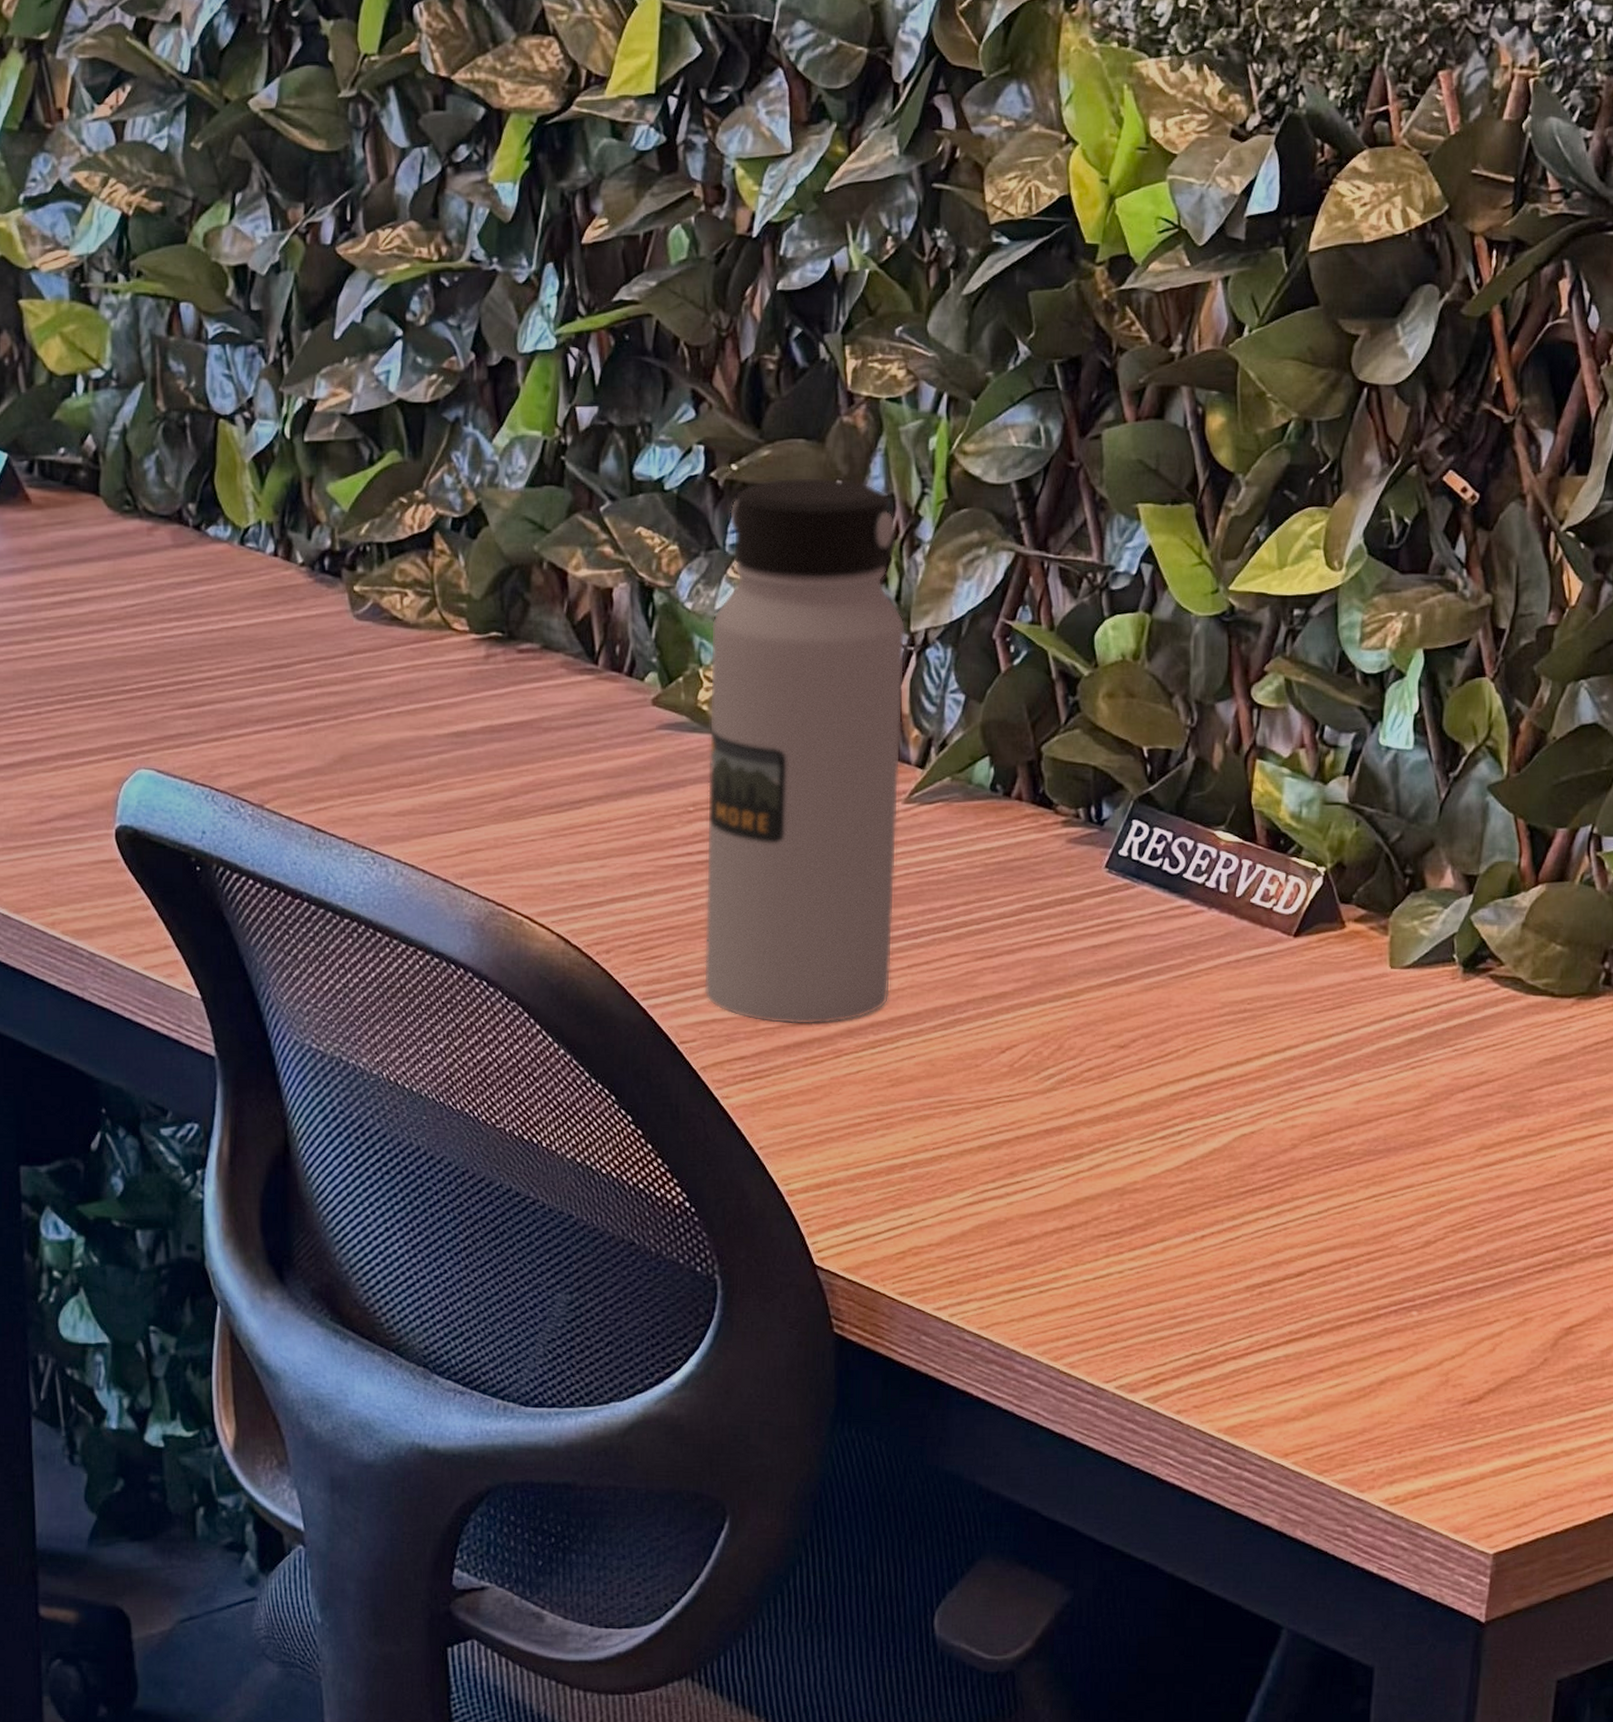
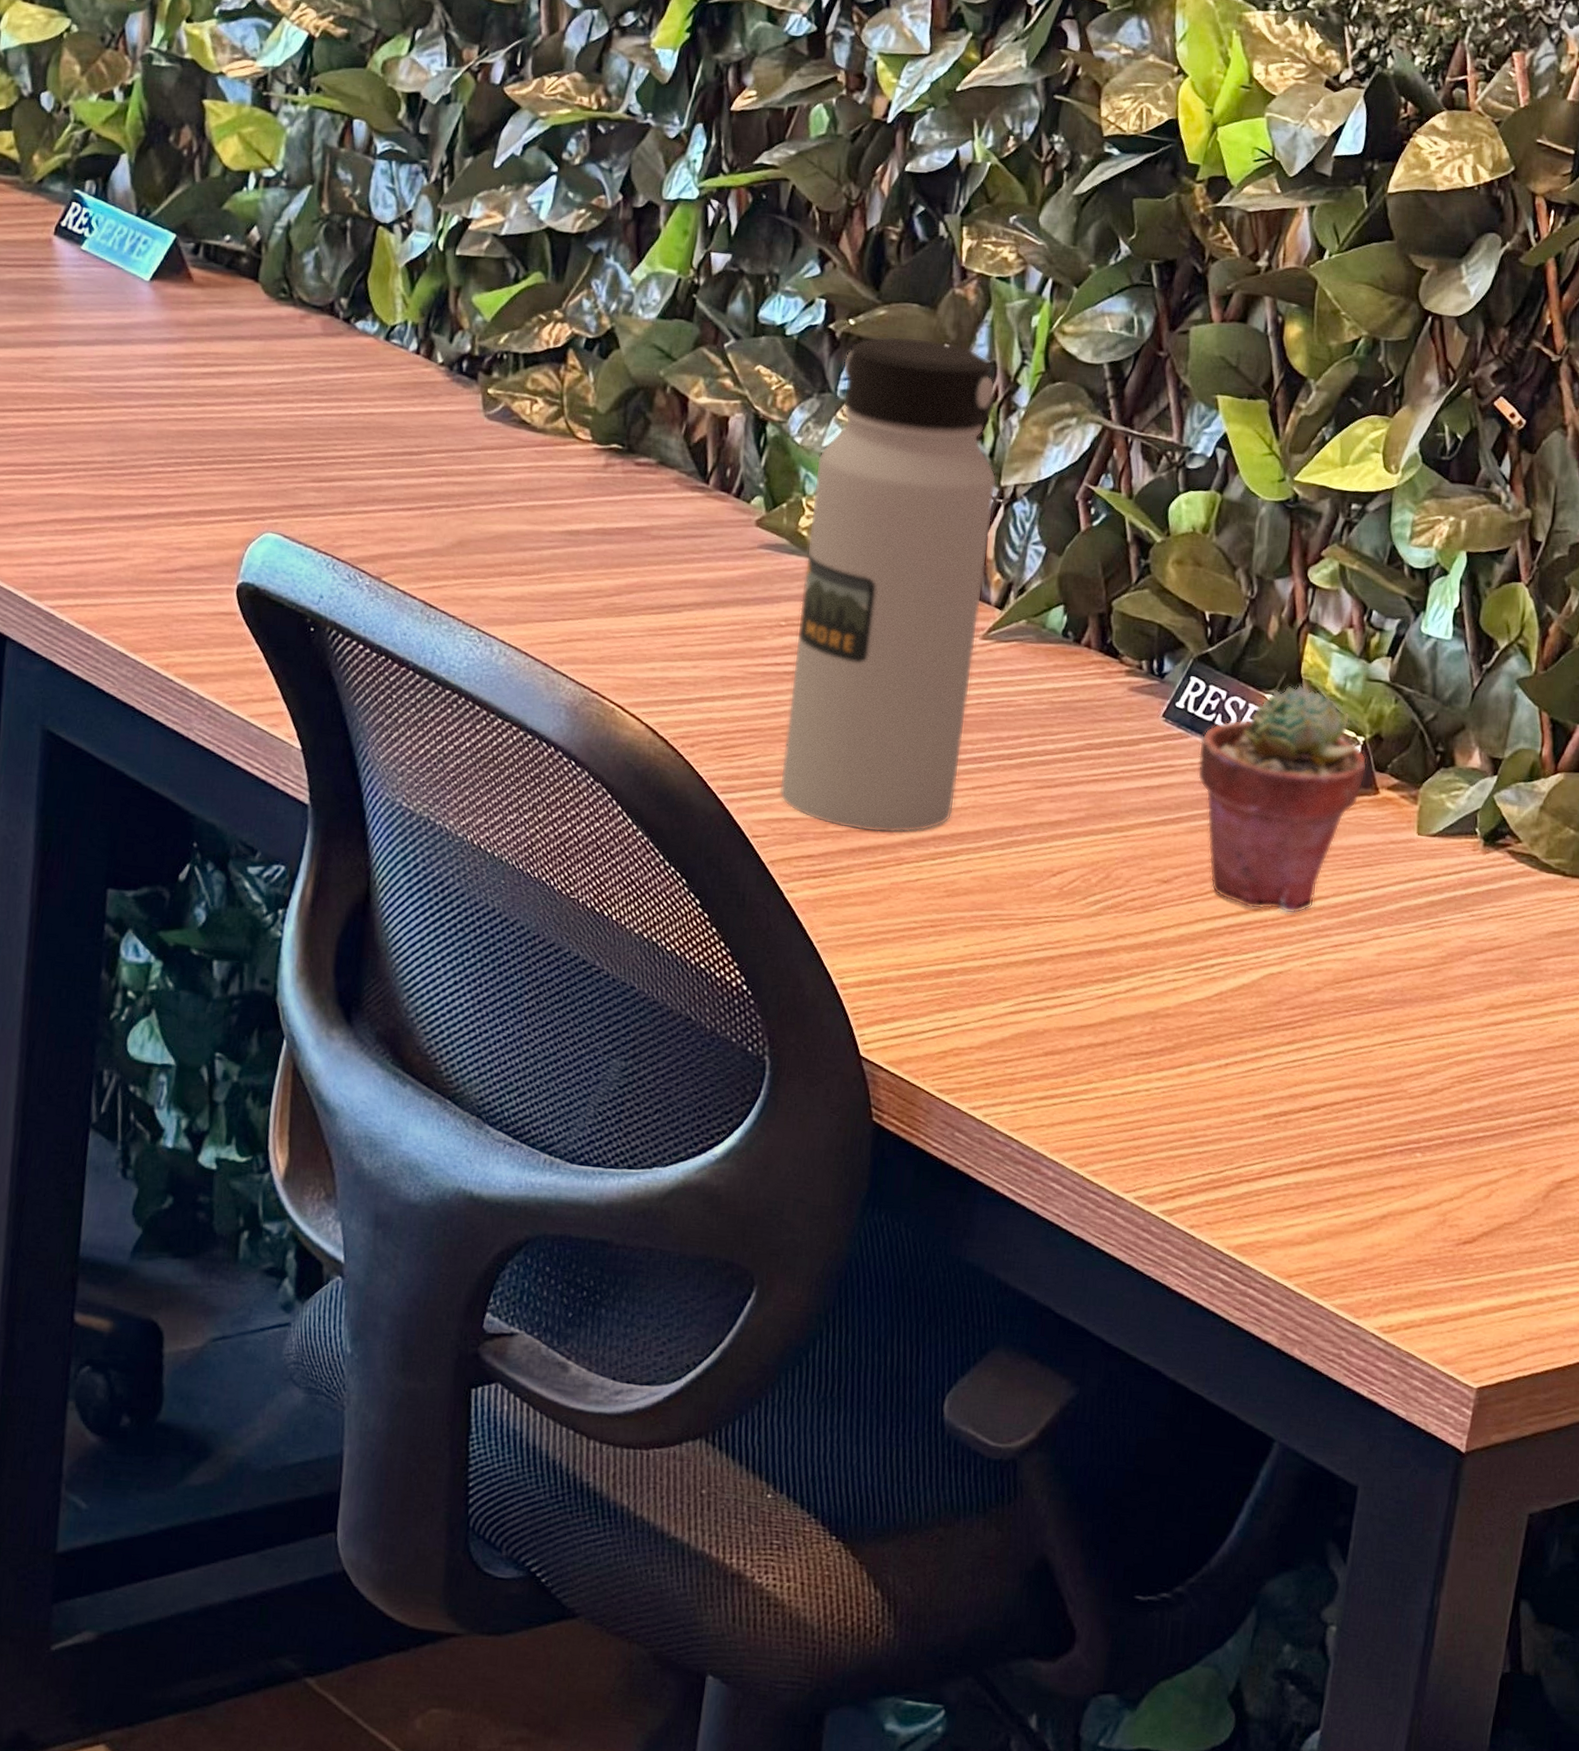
potted succulent: none [1147,817,1331,1068] -> present [1197,685,1368,914]

